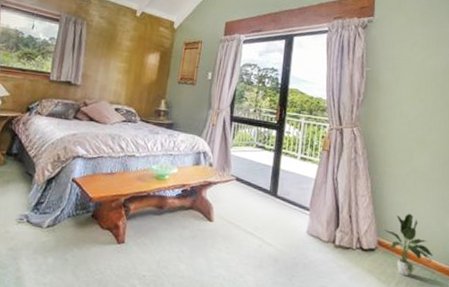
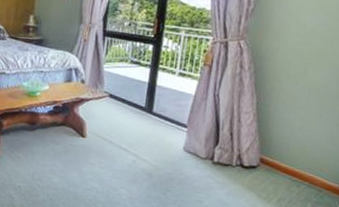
potted plant: present [385,213,433,277] -> none [269,131,322,194]

